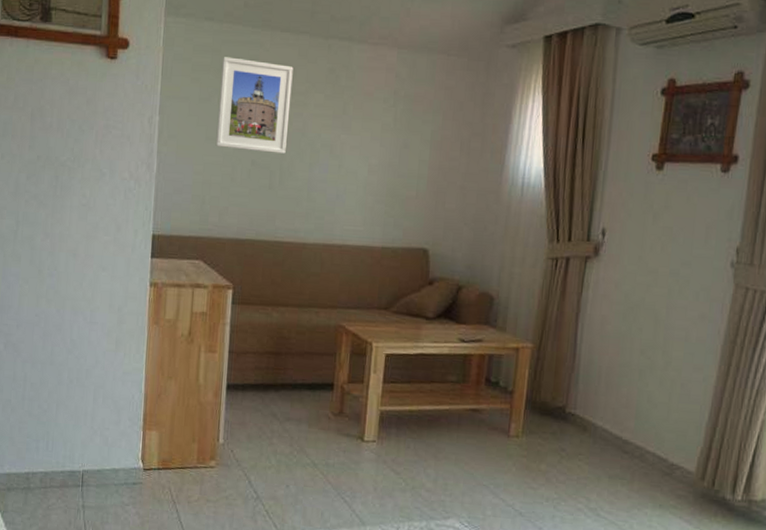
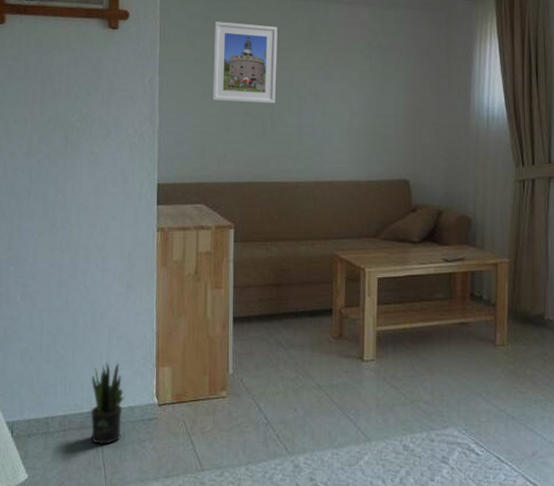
potted plant: none [72,421,108,505] -> present [90,363,124,444]

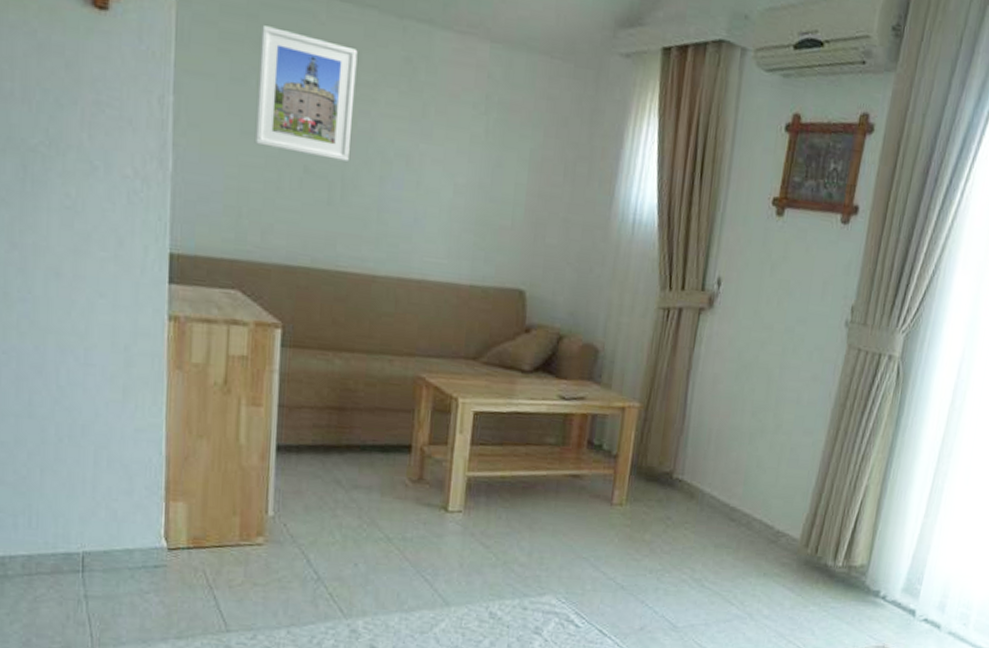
potted plant: present [90,363,124,444] -> none [69,491,119,595]

